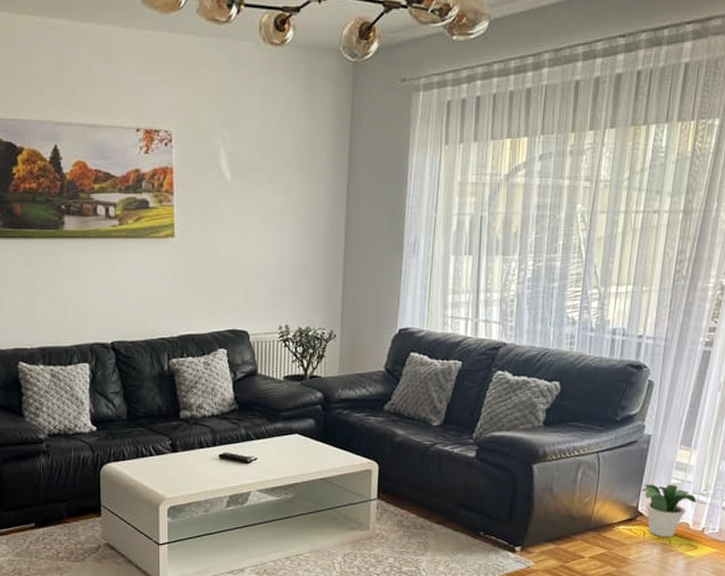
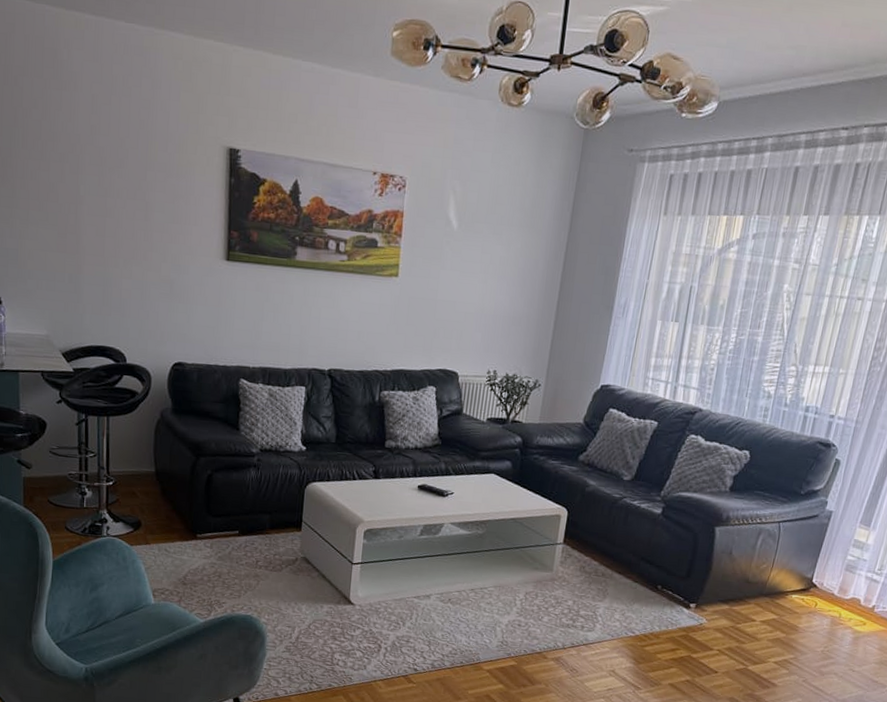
potted plant: present [641,484,697,538] -> none [817,557,870,611]

